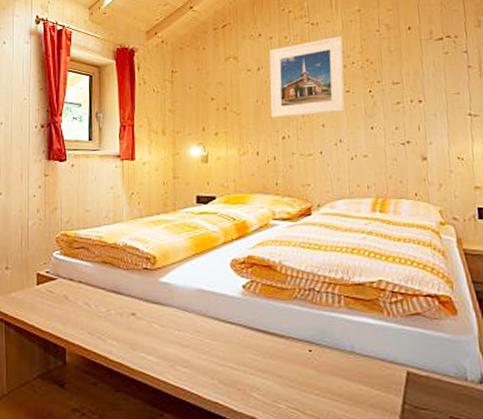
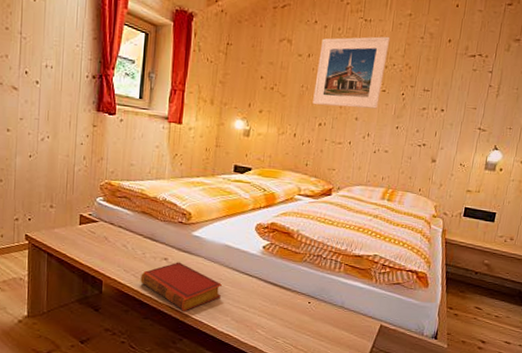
book: none [107,316,202,377] -> present [140,262,222,311]

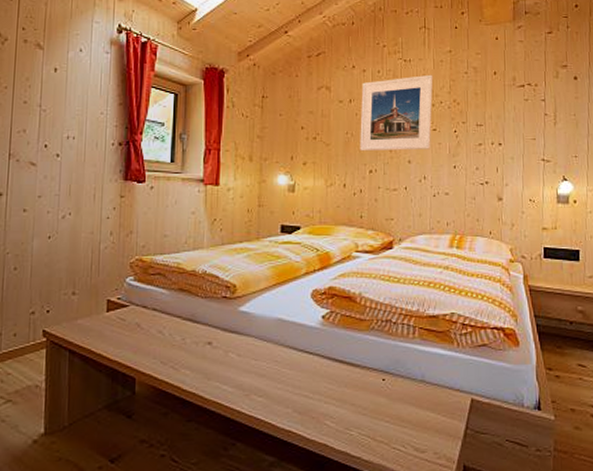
book: present [140,262,222,311] -> none [181,345,278,407]

